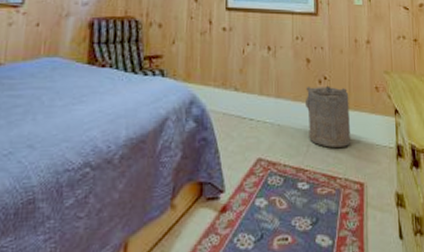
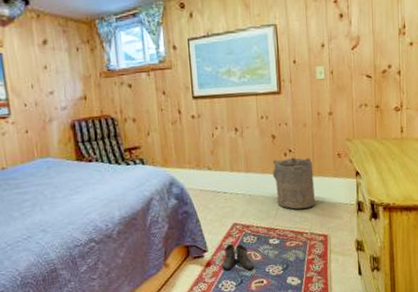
boots: none [240,184,278,222] -> present [222,243,254,271]

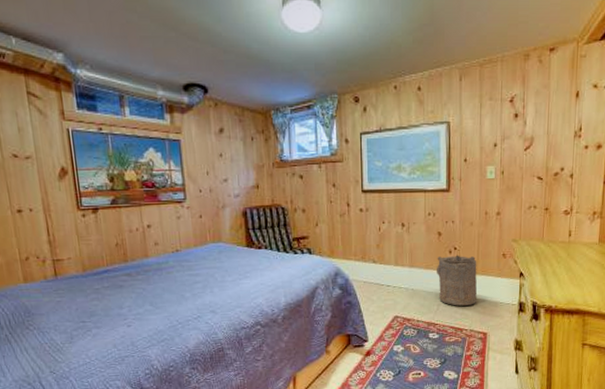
boots: present [222,243,254,271] -> none [381,335,413,362]

